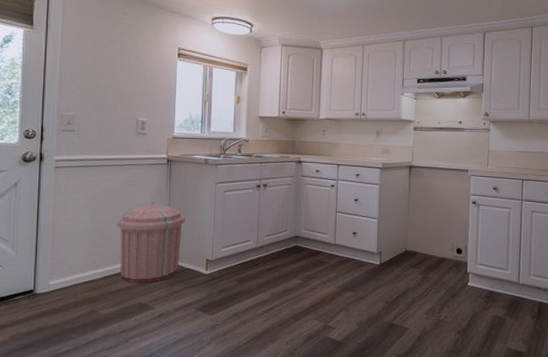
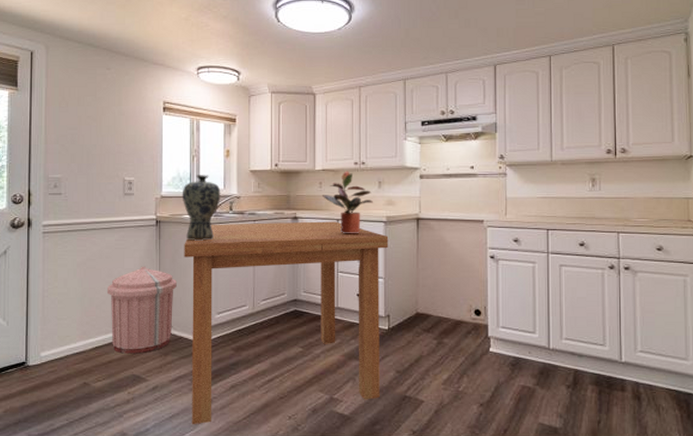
vase: none [193,118,231,180] -> present [182,175,221,241]
dining table: none [193,164,384,349] -> present [184,221,389,424]
potted plant: none [325,121,371,179] -> present [322,171,373,234]

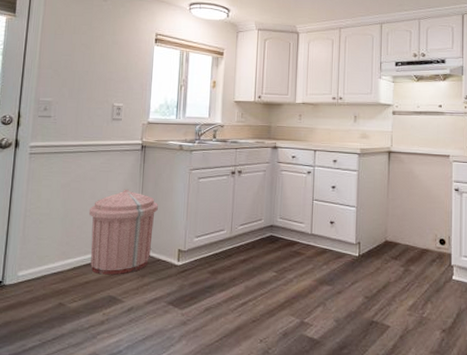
vase: present [182,175,221,241] -> none [168,103,206,166]
dining table: present [184,221,389,424] -> none [165,150,362,346]
potted plant: present [322,171,373,234] -> none [302,105,348,165]

